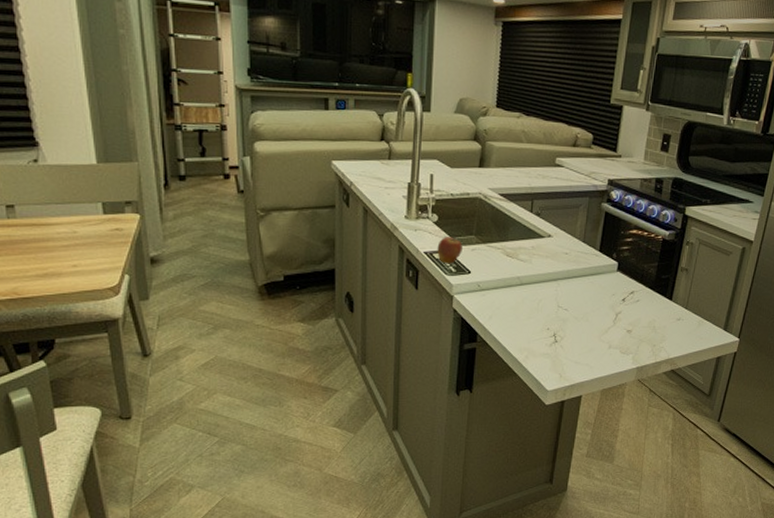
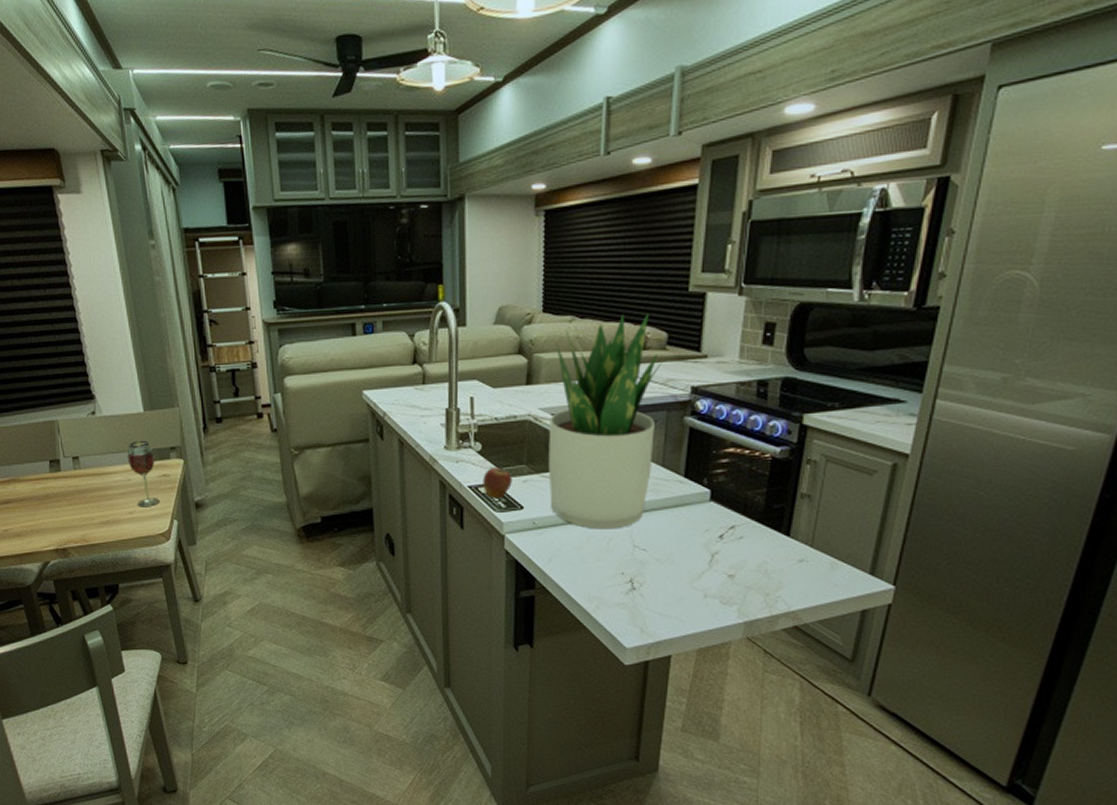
wineglass: none [74,192,110,261] -> present [127,440,160,508]
planter: none [493,116,588,292] -> present [548,313,662,529]

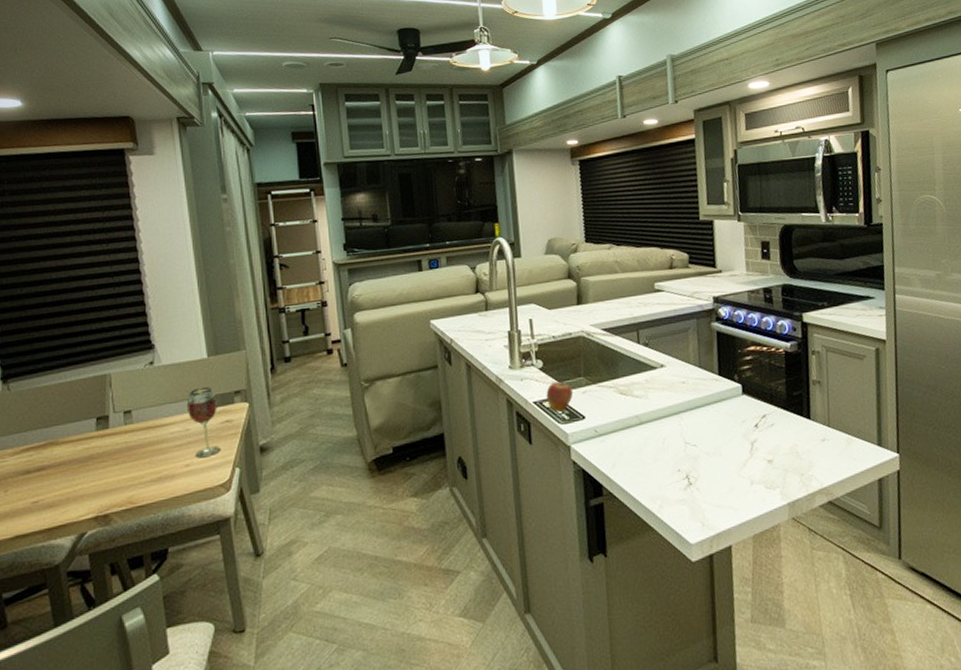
planter: present [548,313,662,529] -> none [599,239,691,431]

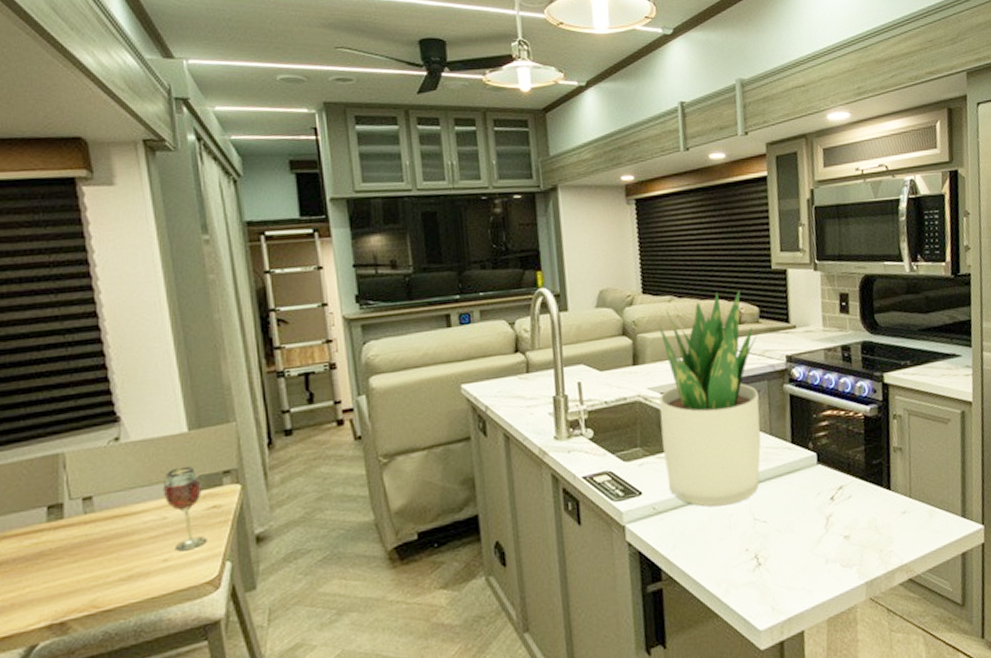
fruit: present [546,378,573,412] -> none [597,449,628,488]
planter: none [599,239,691,431] -> present [658,290,761,507]

